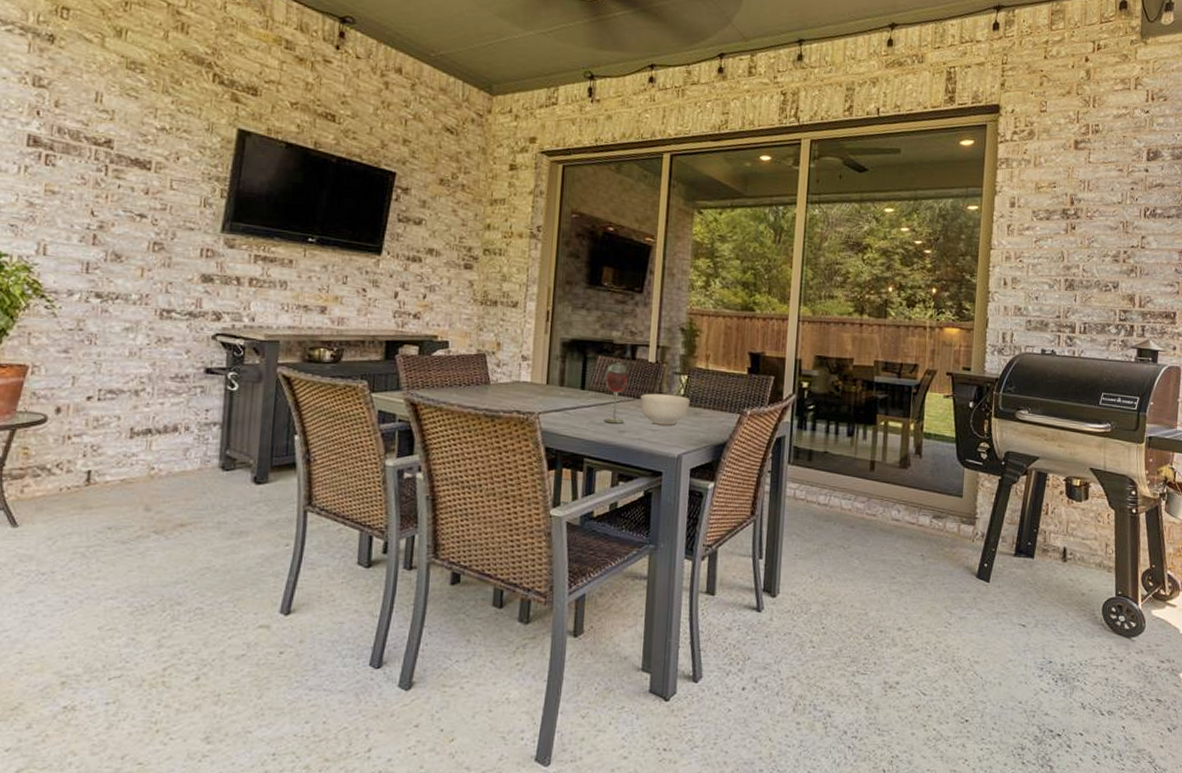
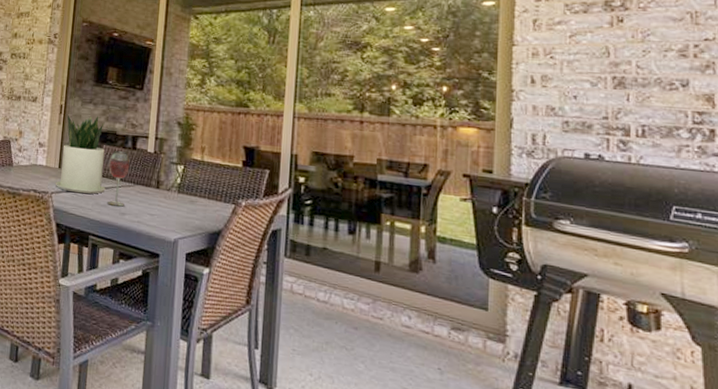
planter: none [542,321,602,412] -> present [55,114,106,194]
bowl: present [639,393,691,426] -> none [139,180,187,211]

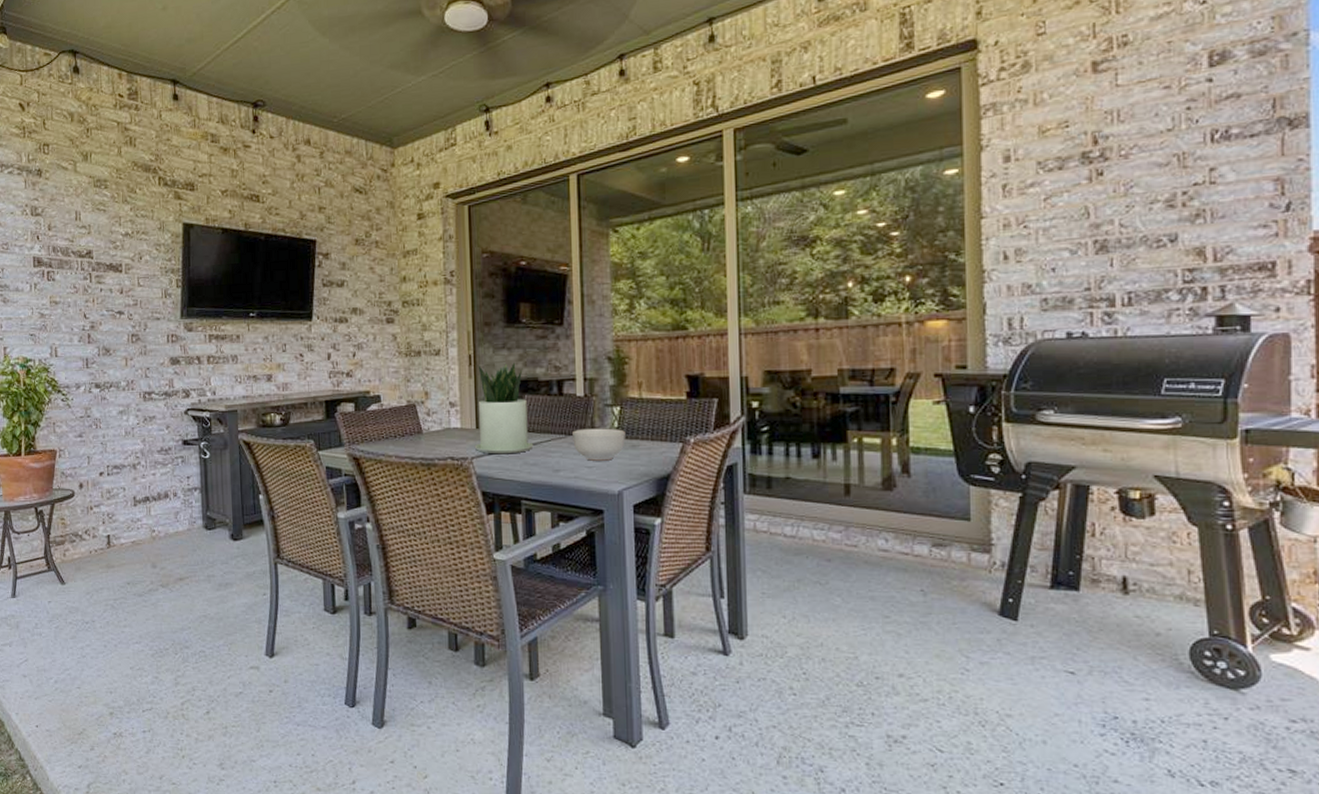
wineglass: present [107,151,130,207] -> none [534,400,558,463]
bowl: none [139,180,187,211] -> present [571,428,627,461]

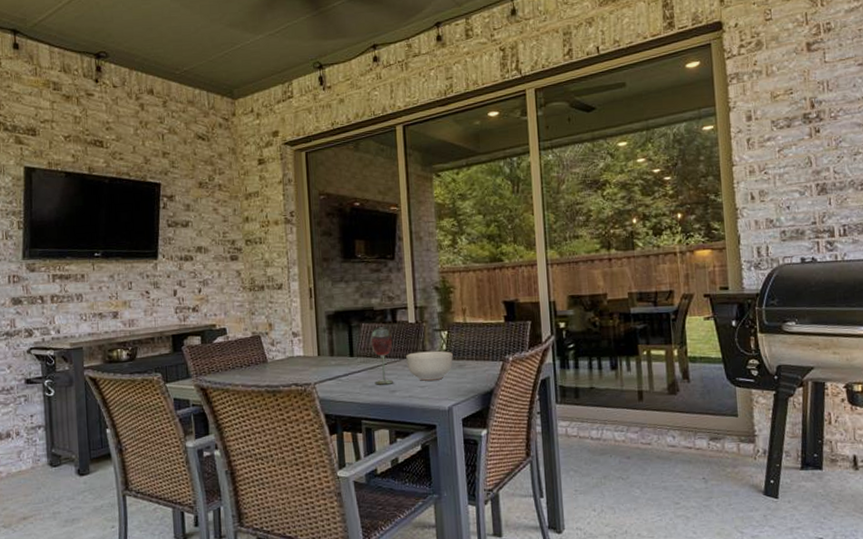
planter: present [474,362,534,455] -> none [316,294,371,379]
wineglass: none [534,400,558,463] -> present [370,327,393,385]

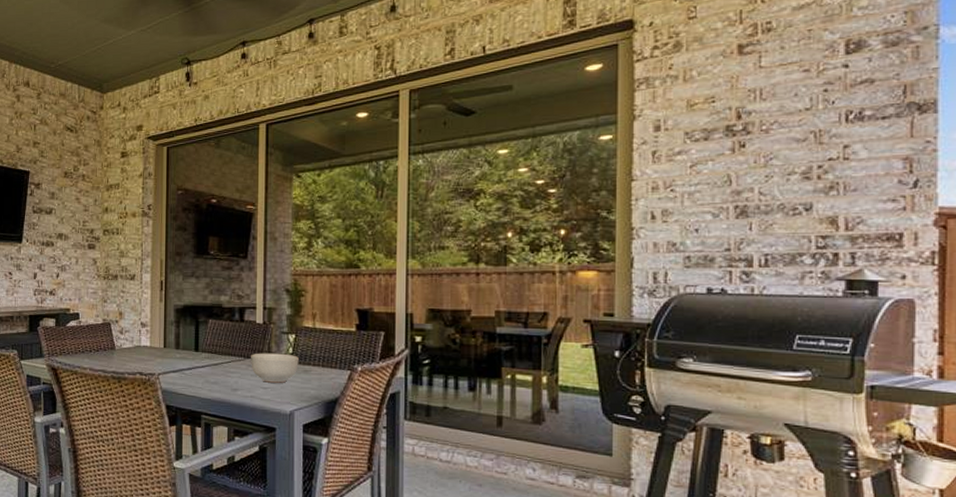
wineglass: present [370,327,393,385] -> none [217,325,239,383]

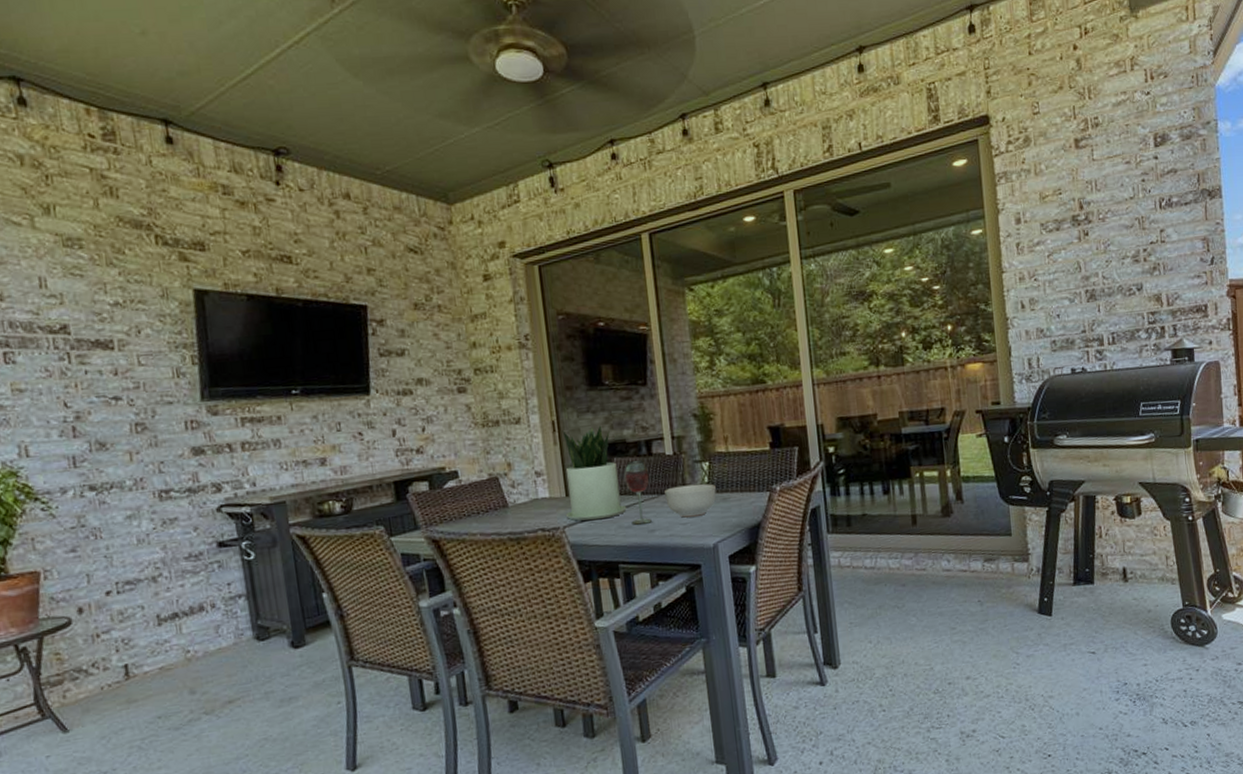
planter: none [161,289,215,373] -> present [562,425,627,521]
wineglass: none [217,325,239,383] -> present [624,460,652,525]

